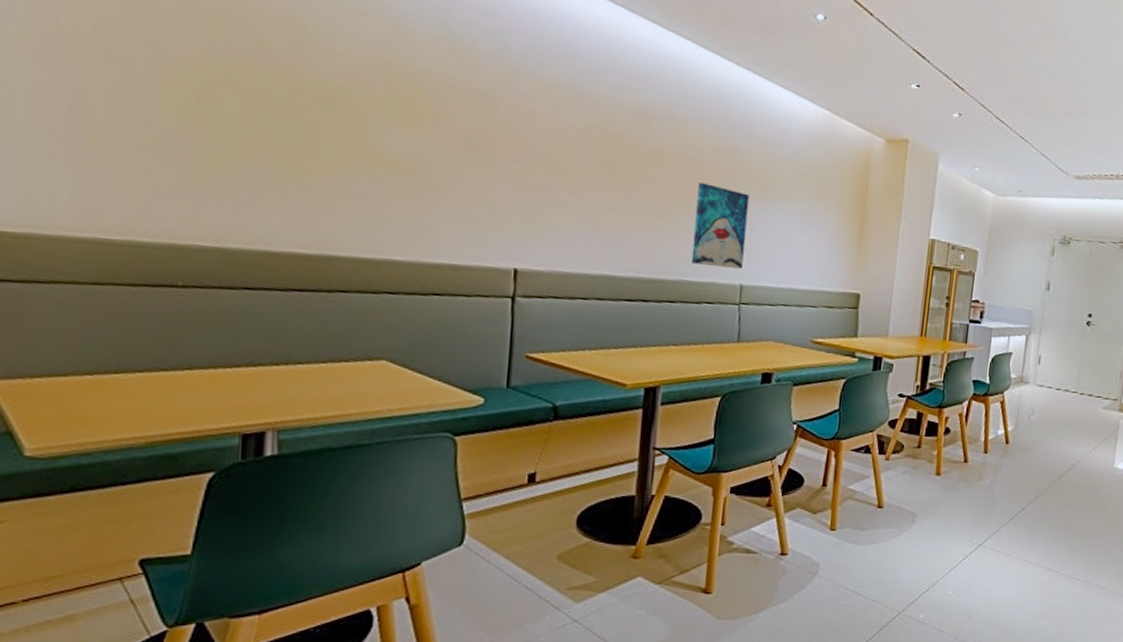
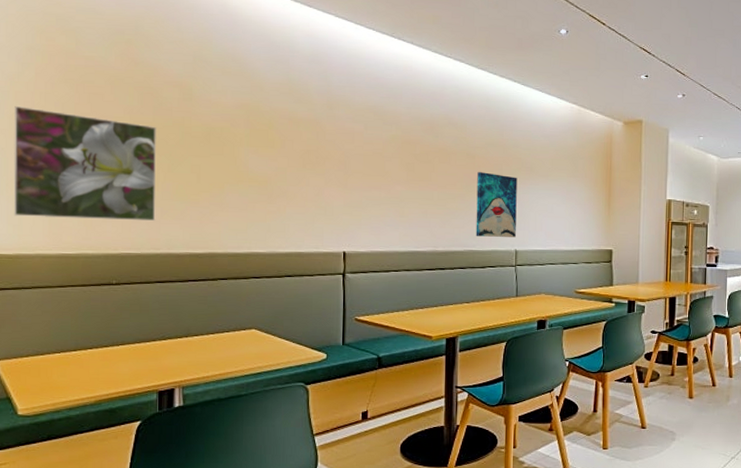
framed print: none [23,21,251,206] -> present [13,106,156,222]

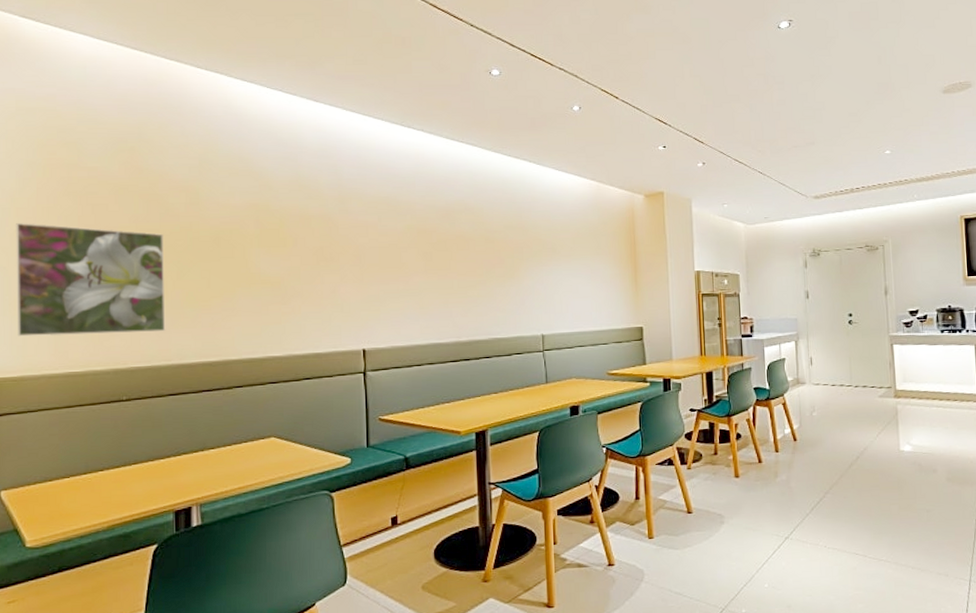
wall art: present [476,172,517,237] -> none [497,256,541,323]

